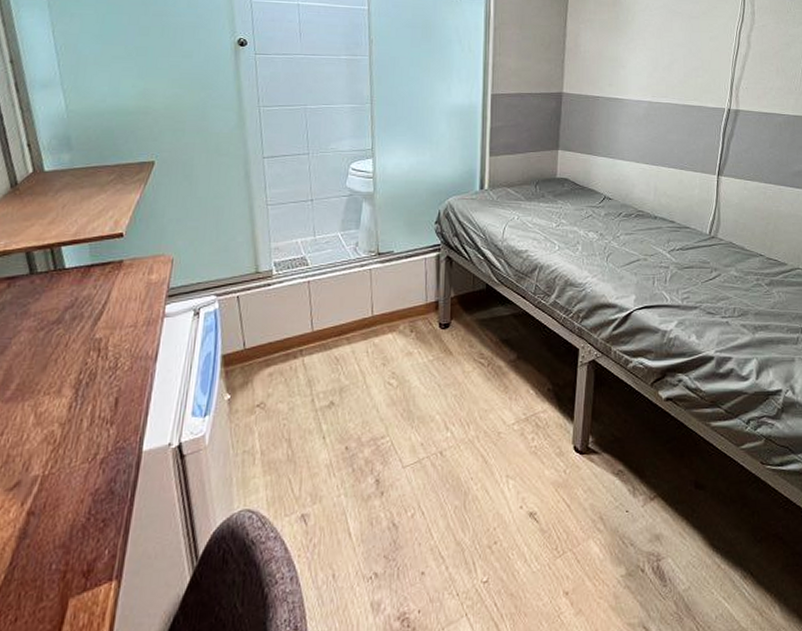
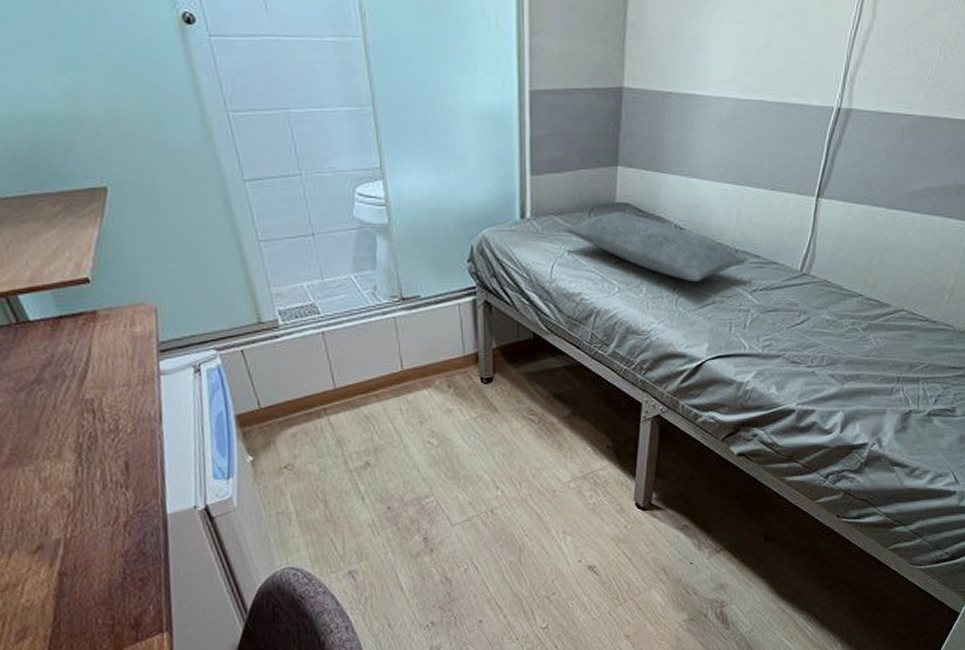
pillow: none [515,185,666,242] -> present [564,212,749,281]

